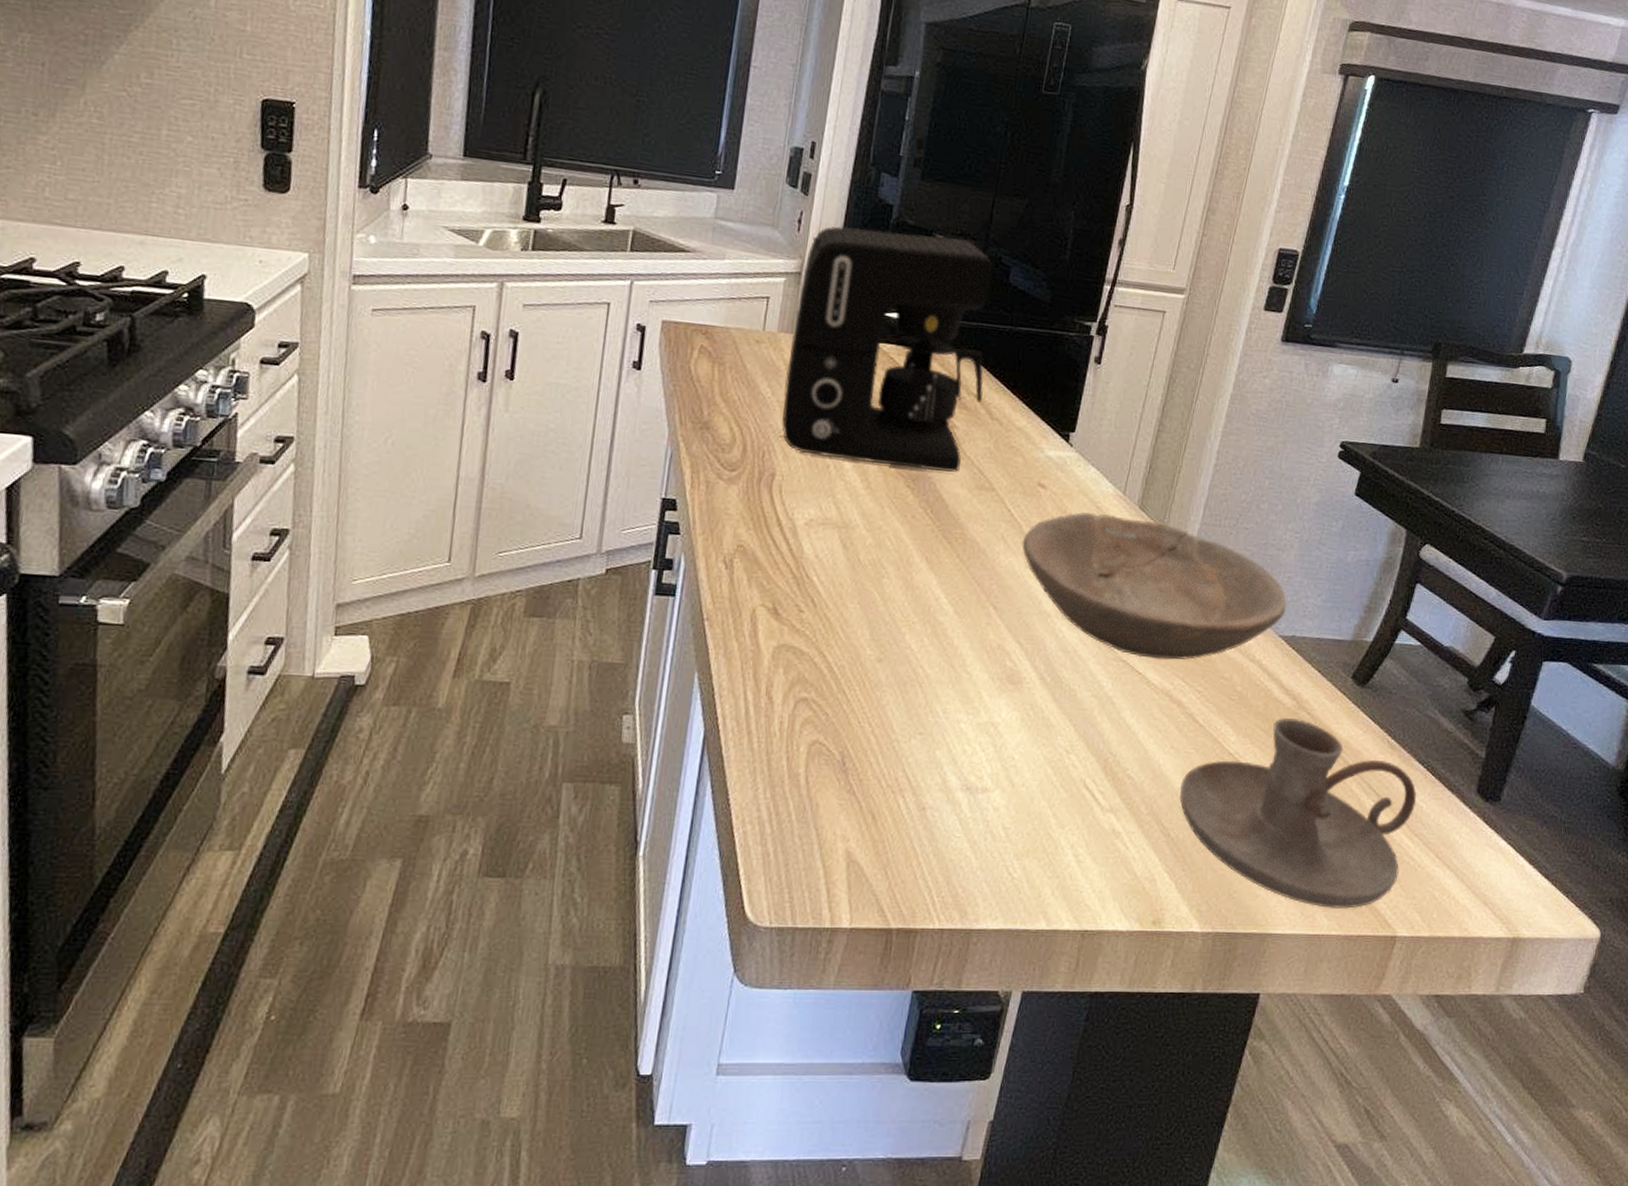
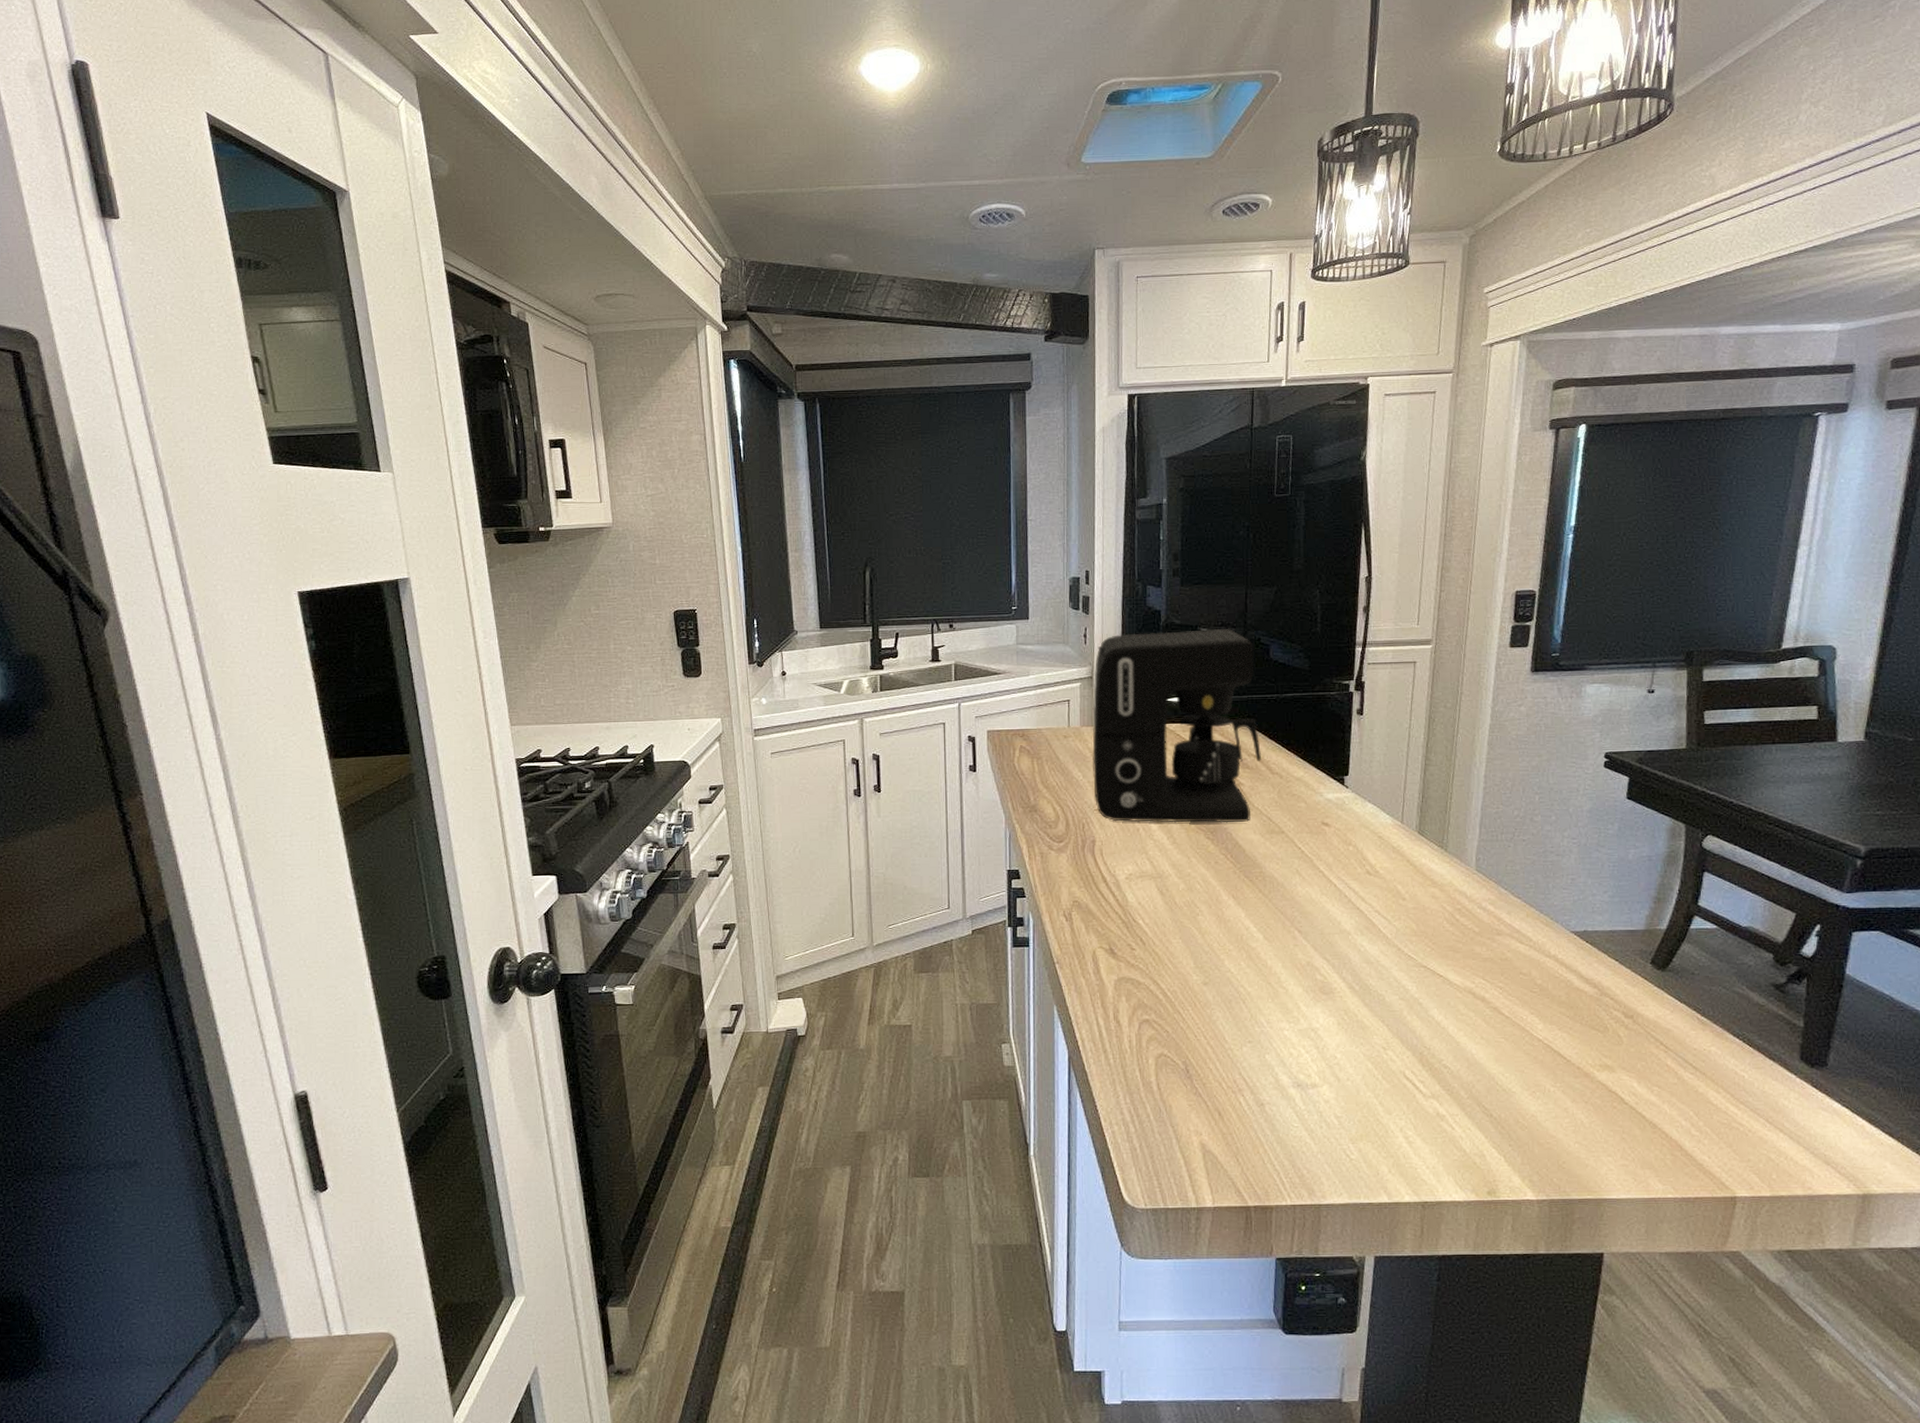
bowl: present [1022,512,1287,661] -> none [1315,841,1574,962]
candle holder: present [1179,718,1416,909] -> none [1495,1005,1737,1174]

